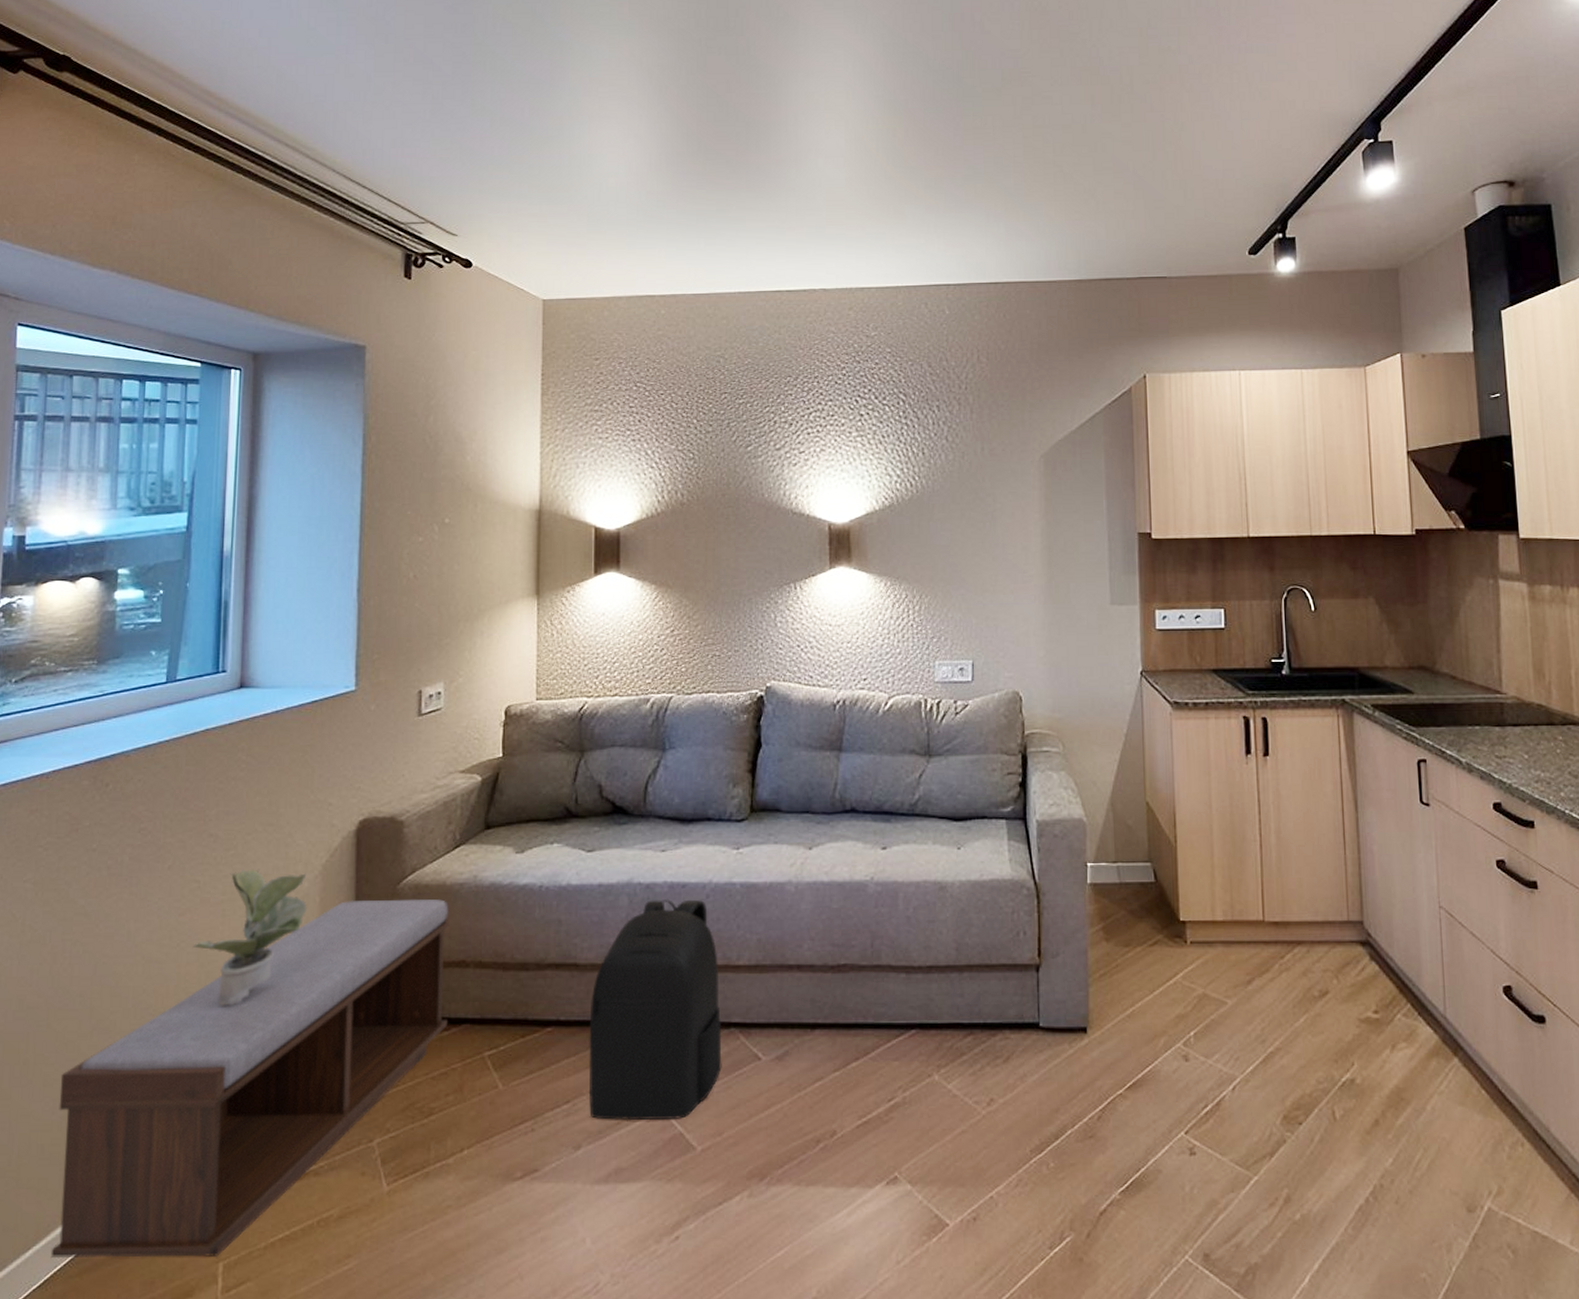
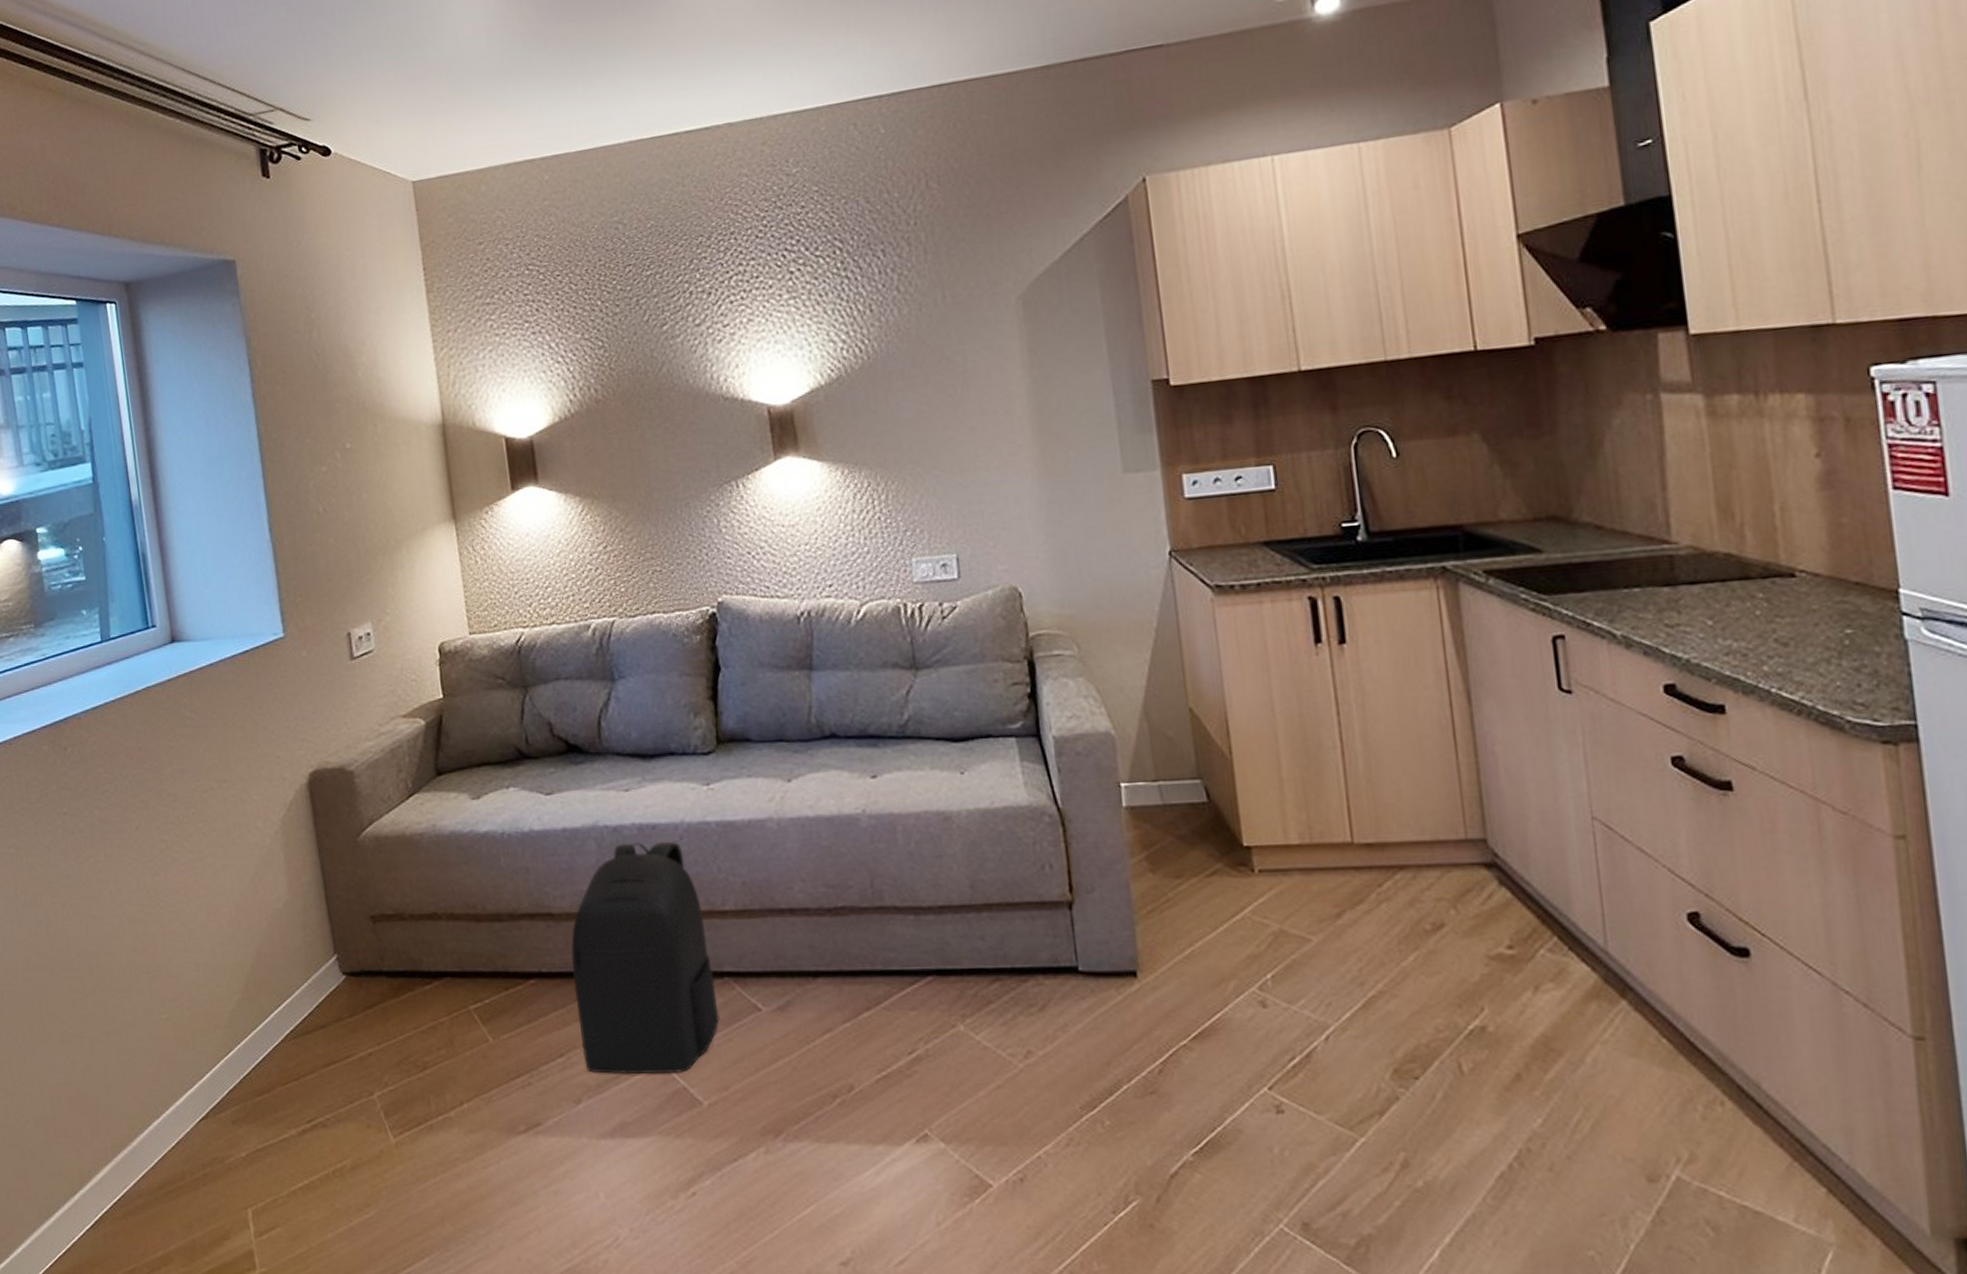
bench: present [50,898,450,1258] -> none [75,851,428,1203]
potted plant: present [192,869,307,1006] -> none [171,826,273,964]

